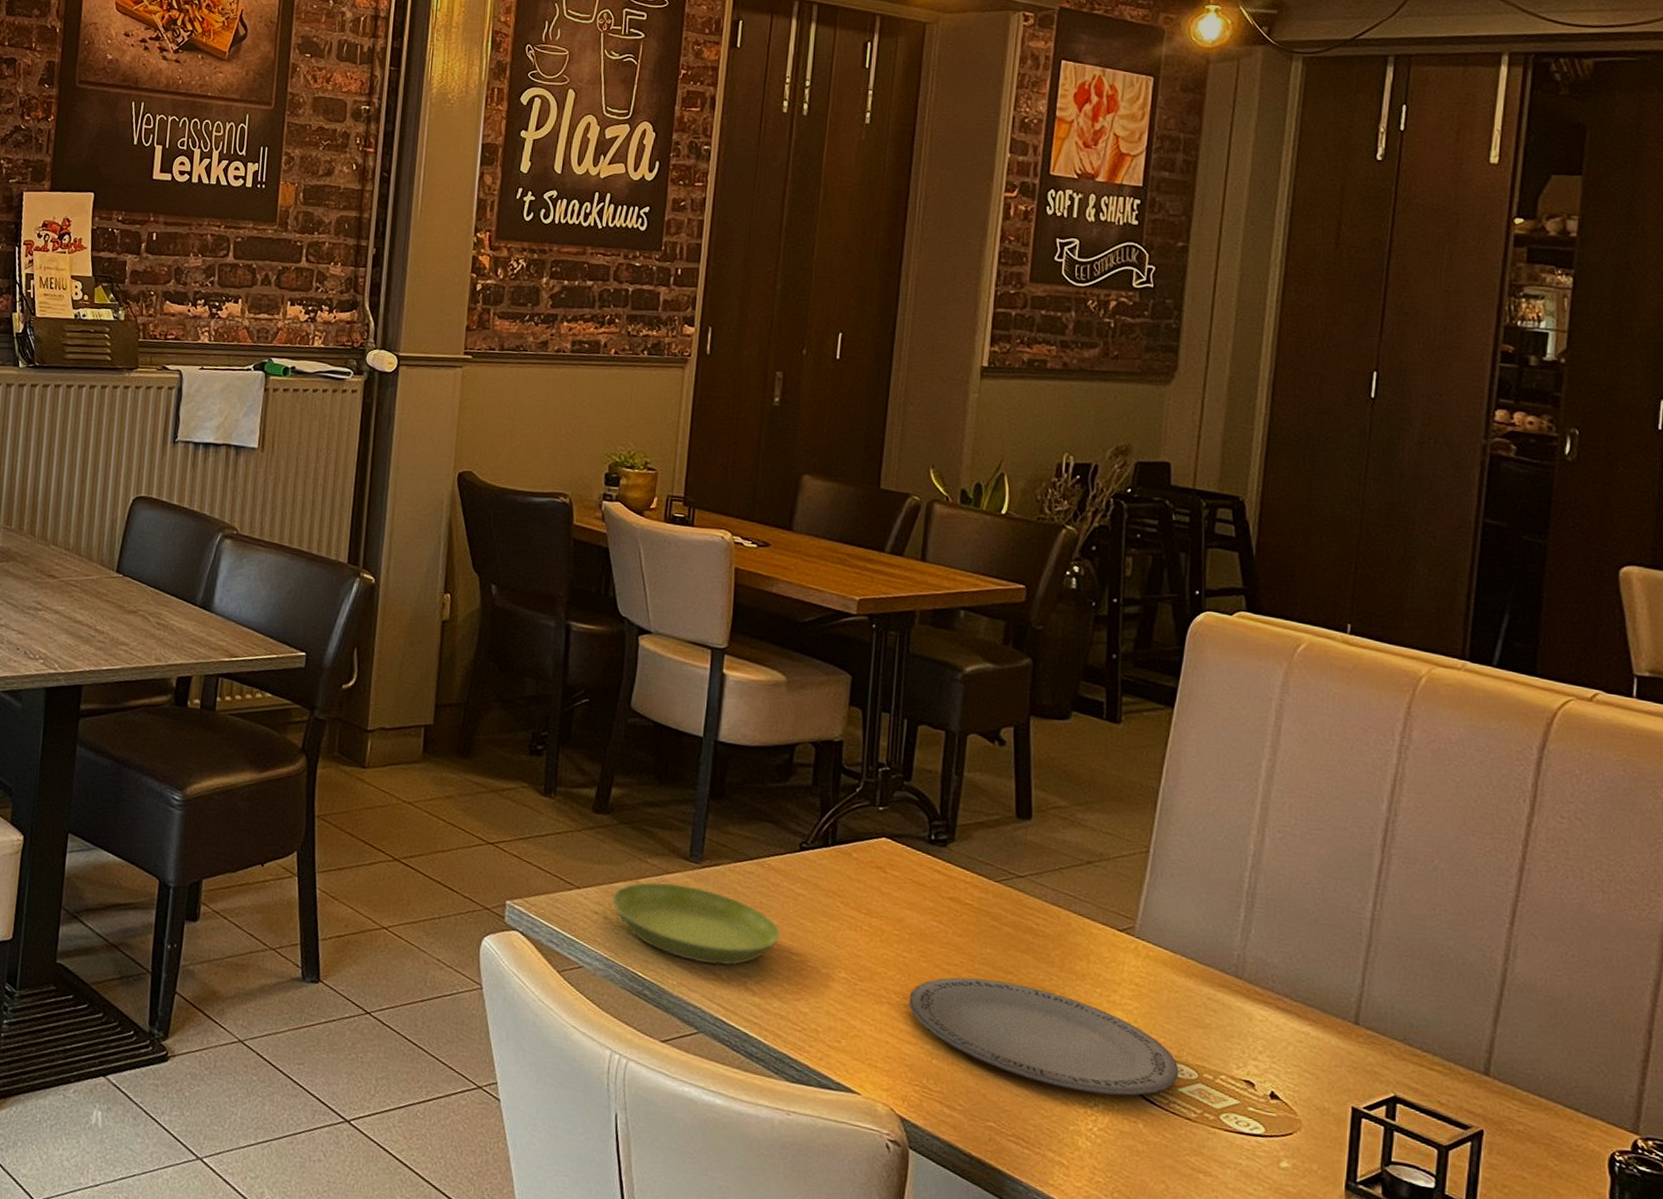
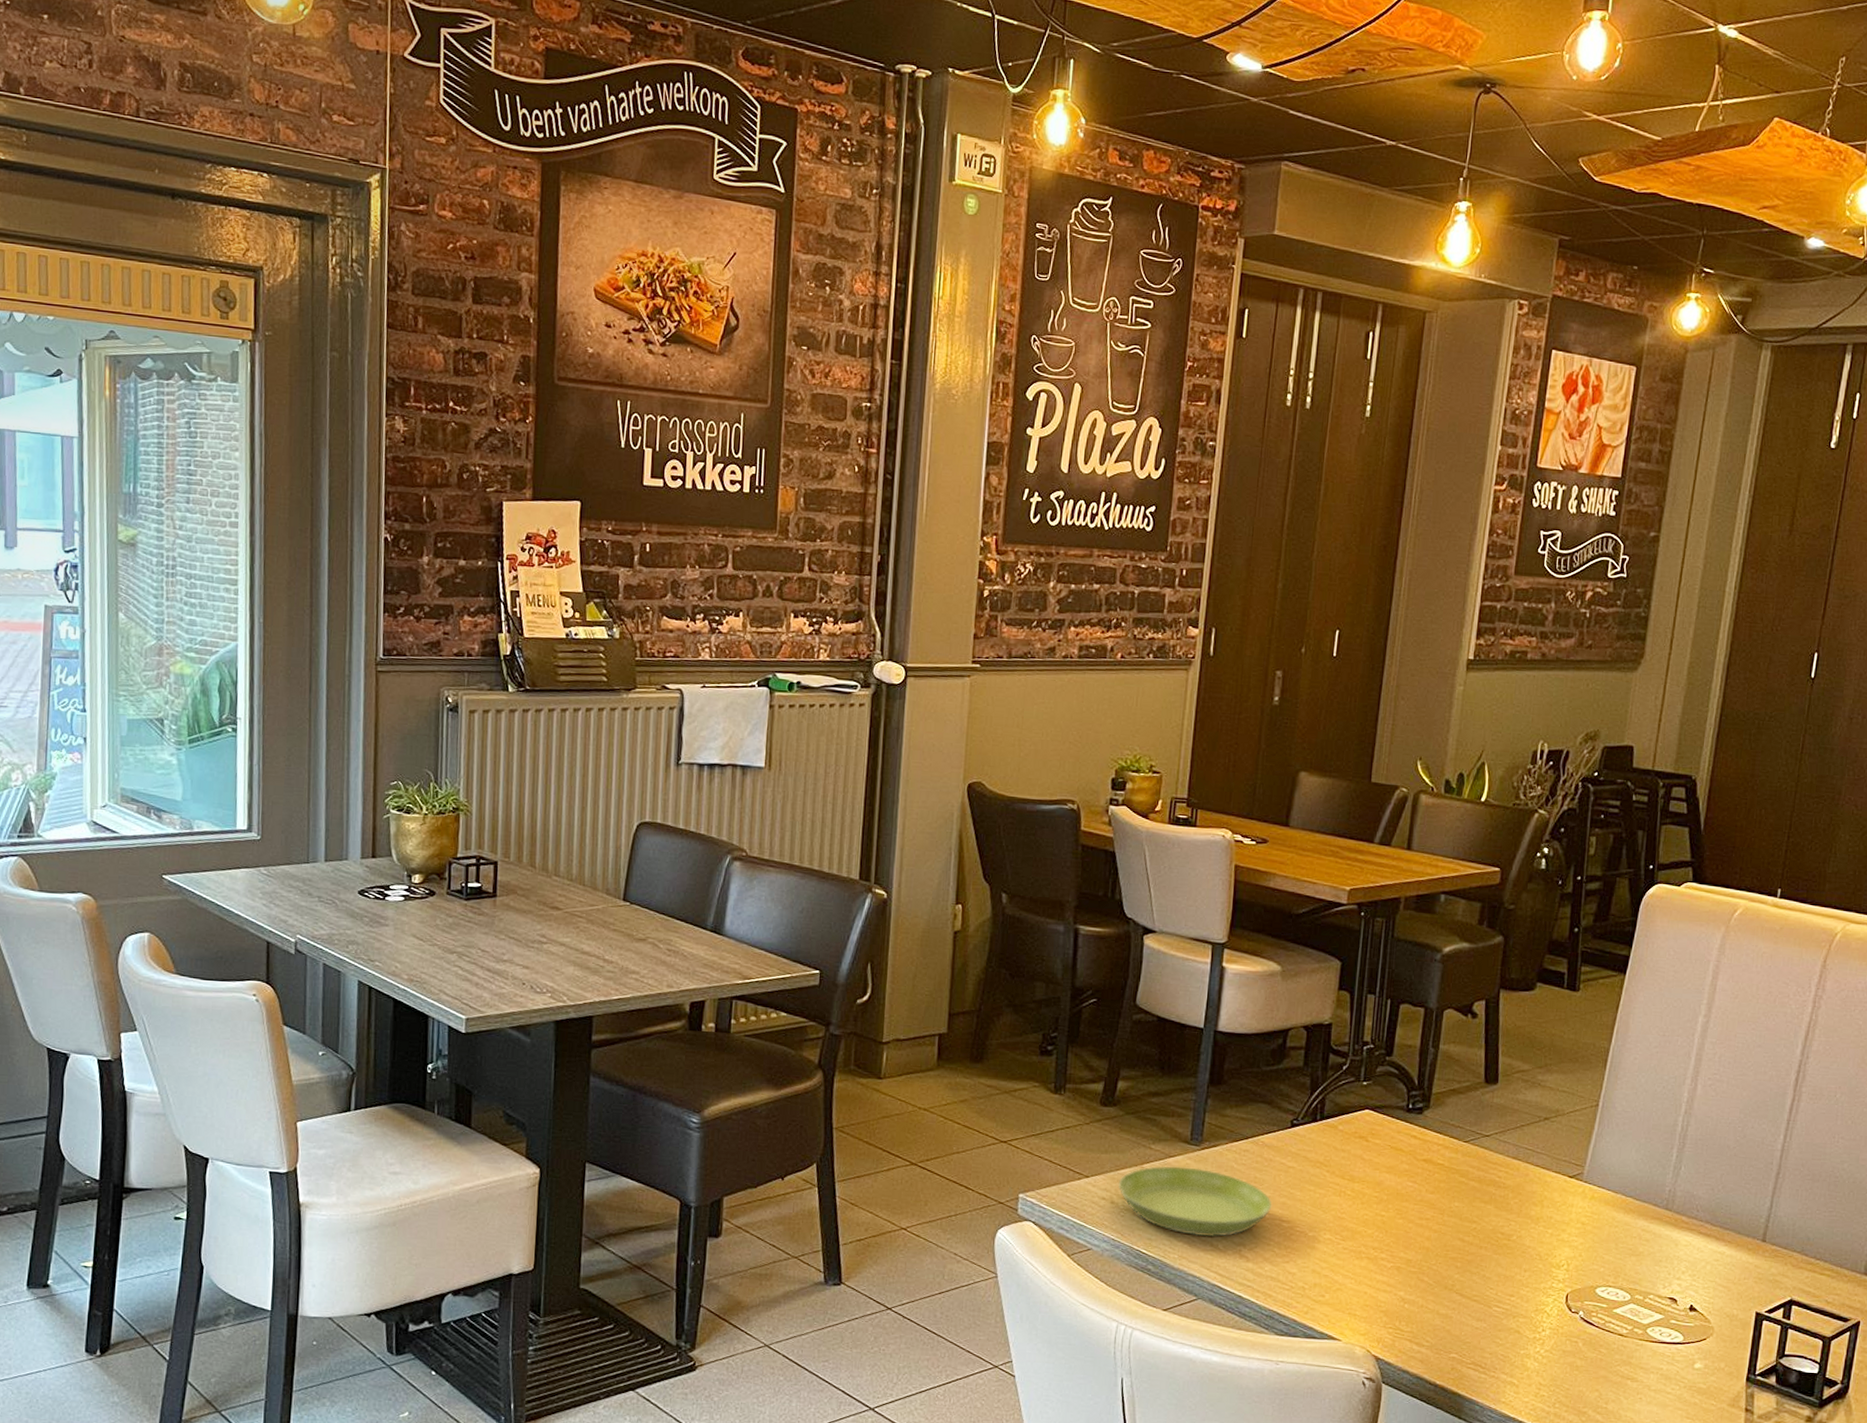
plate: present [909,977,1179,1096] -> none [1385,1229,1615,1321]

